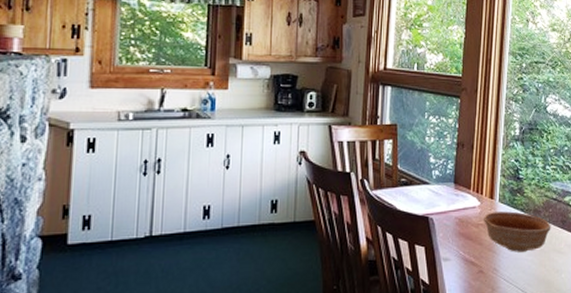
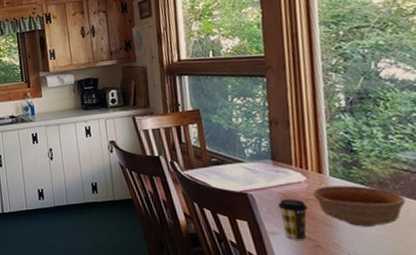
coffee cup: none [453,224,477,266] -> present [277,199,308,240]

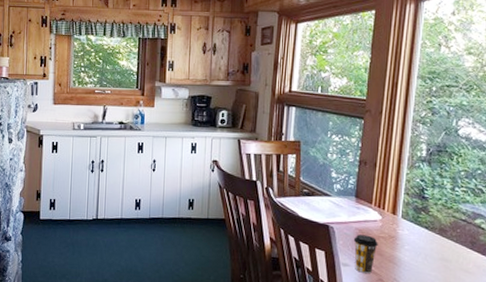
bowl: present [313,185,406,227] -> none [385,226,459,267]

